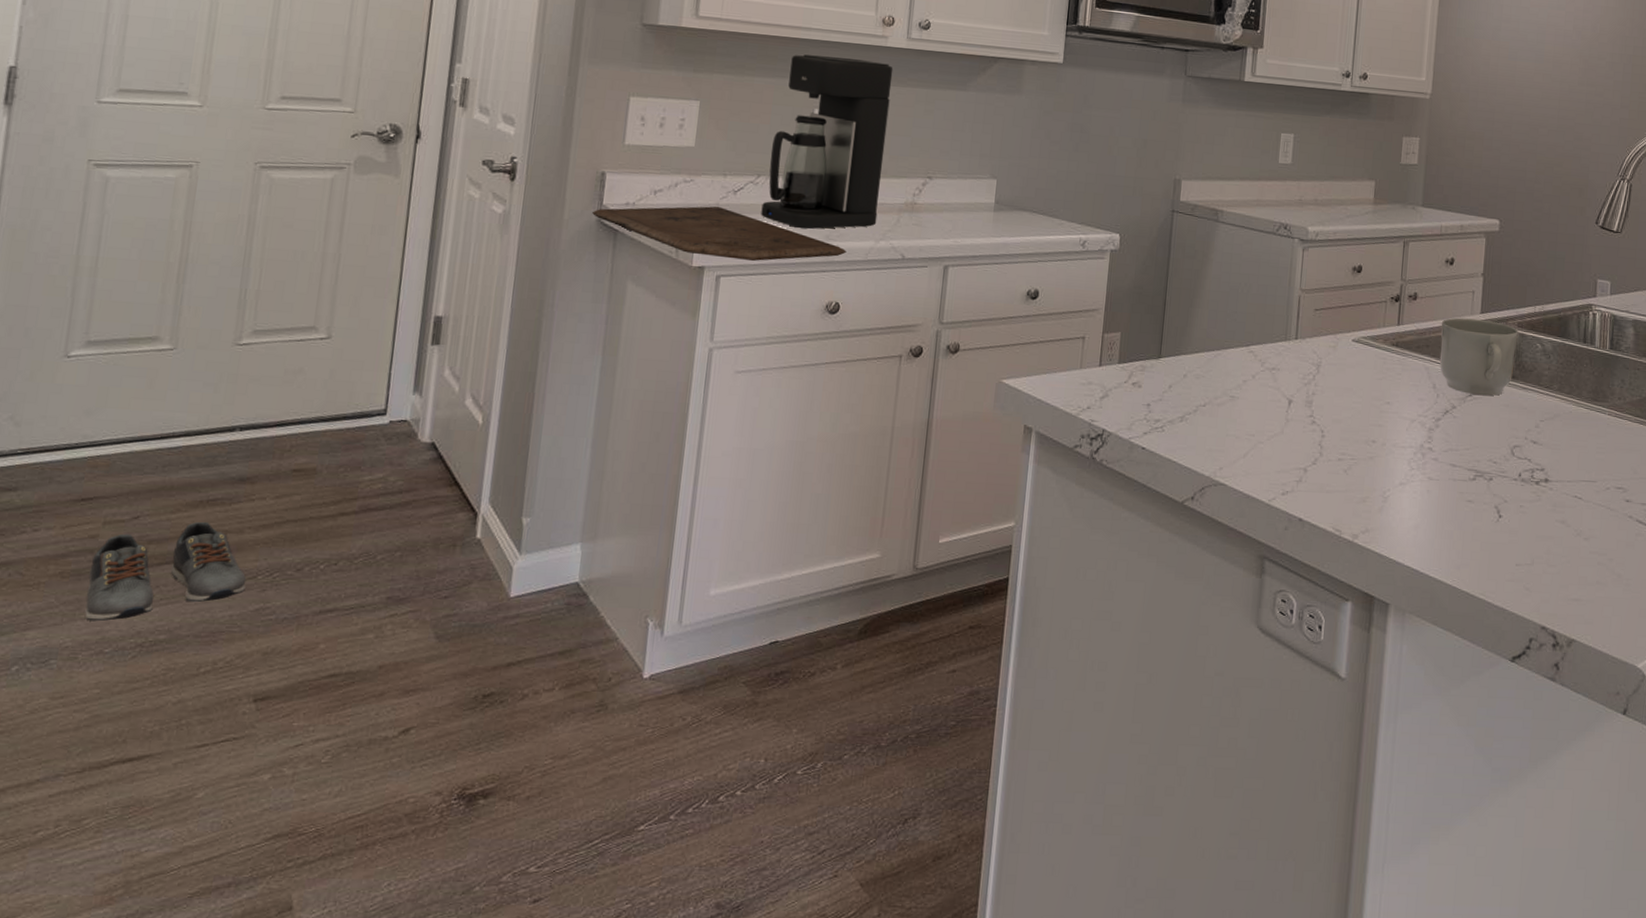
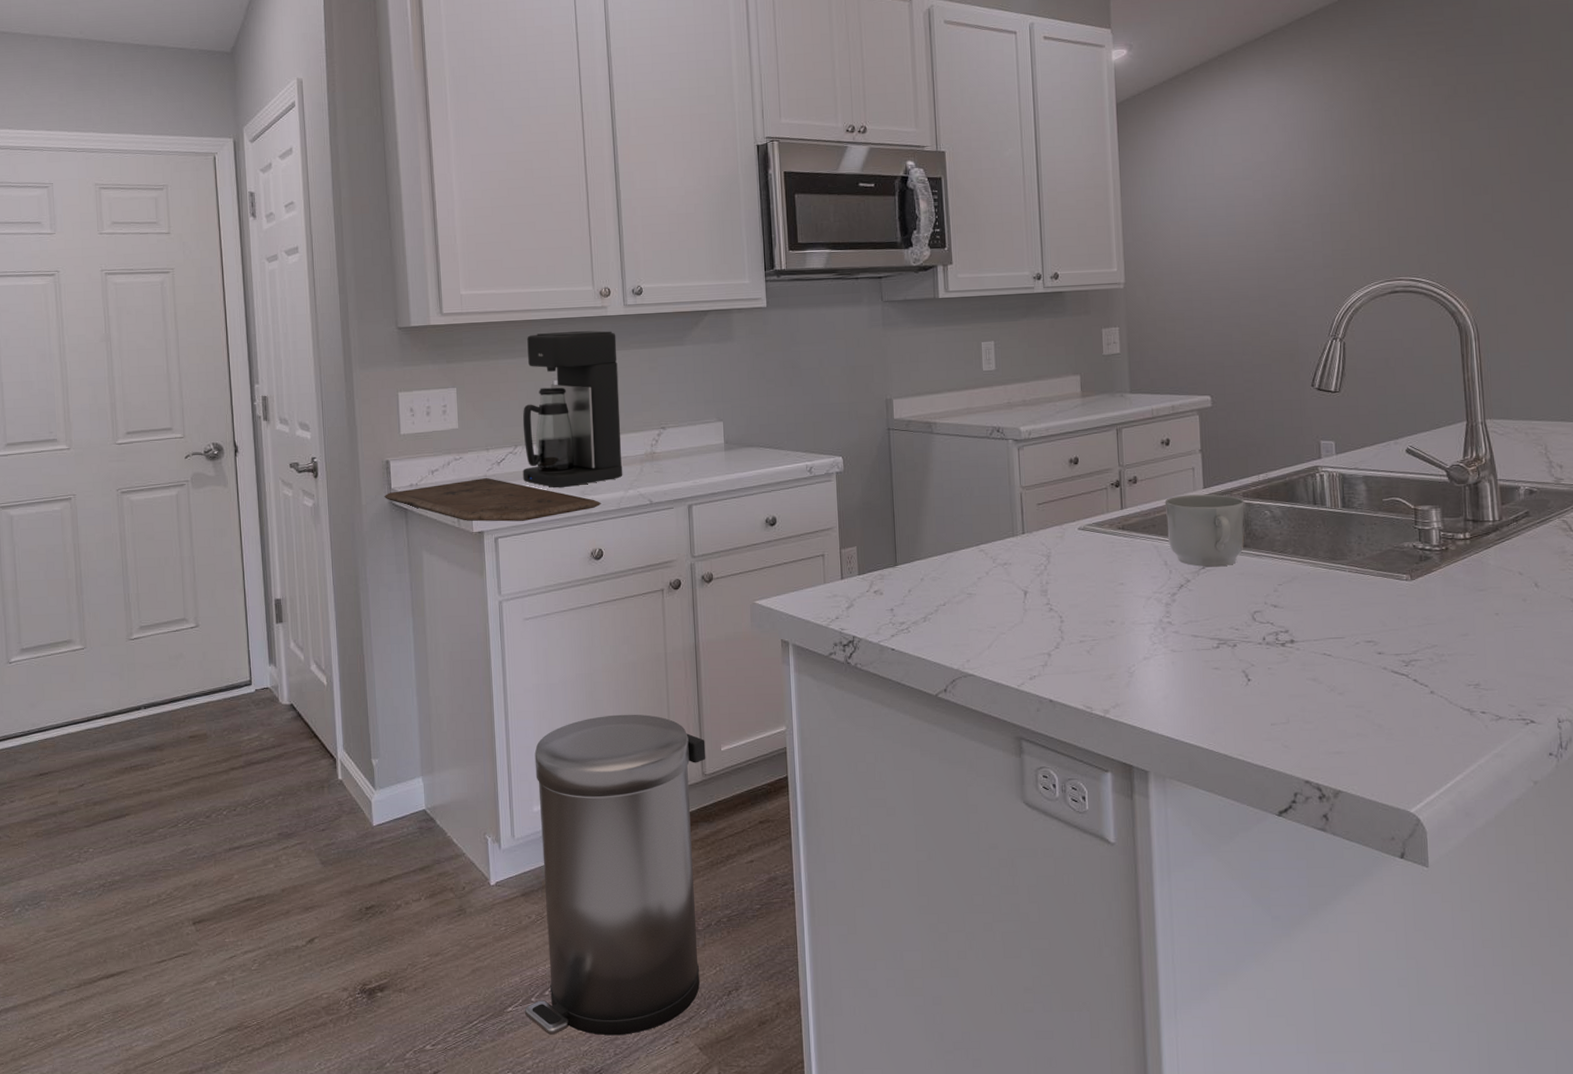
shoe: present [84,521,247,622] -> none [56,784,171,870]
pedal bin: none [658,491,923,865] -> present [524,714,706,1036]

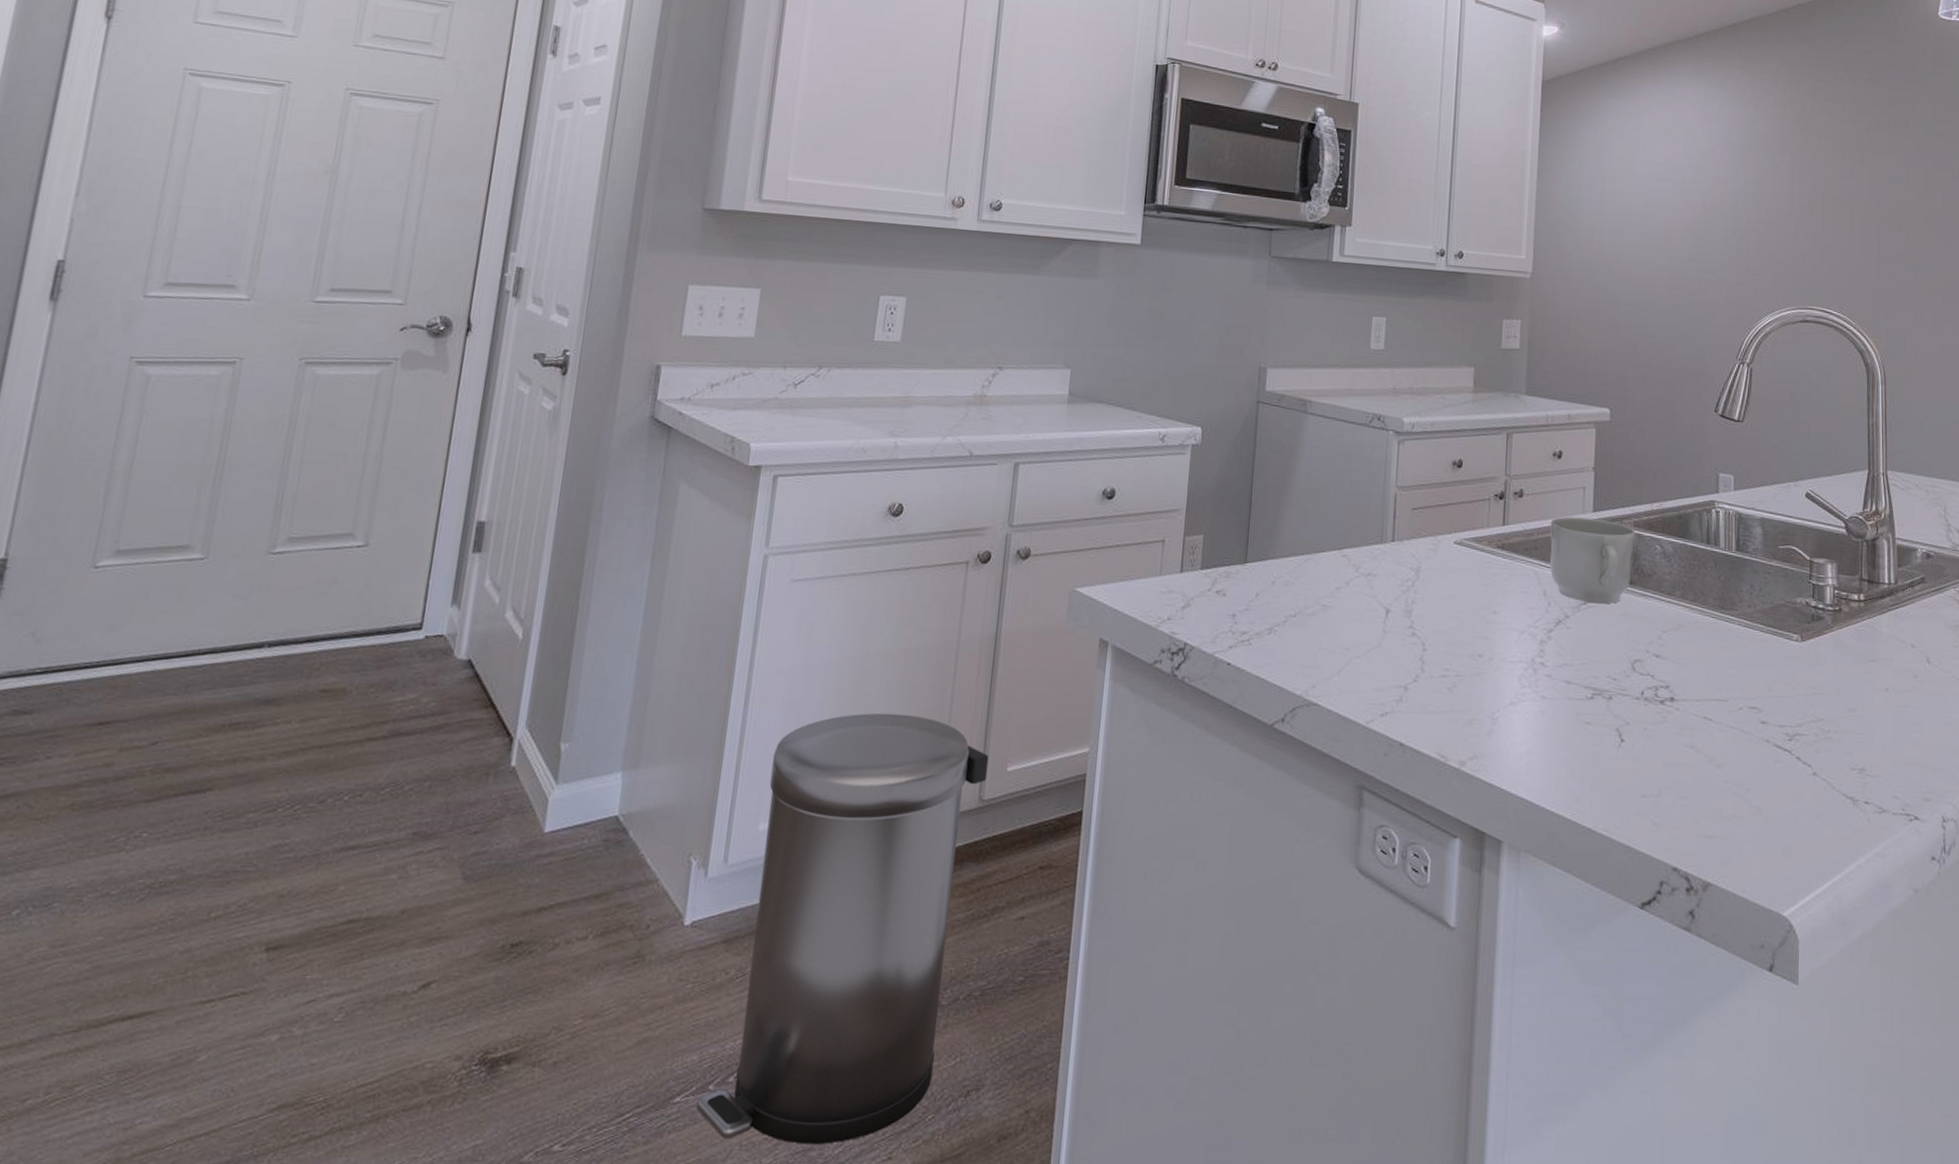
cutting board: present [384,477,601,522] -> none [646,400,912,460]
coffee maker: present [522,330,623,488] -> none [822,238,963,425]

